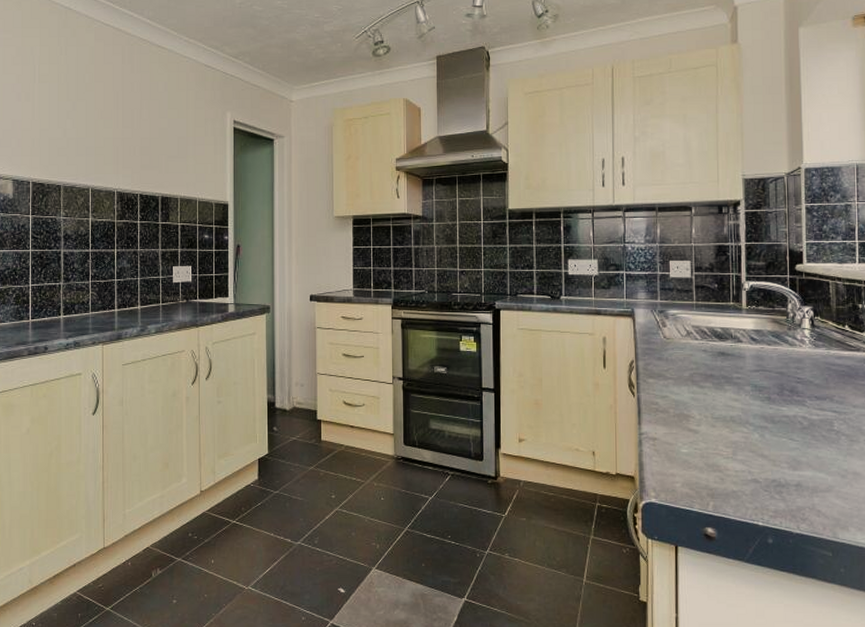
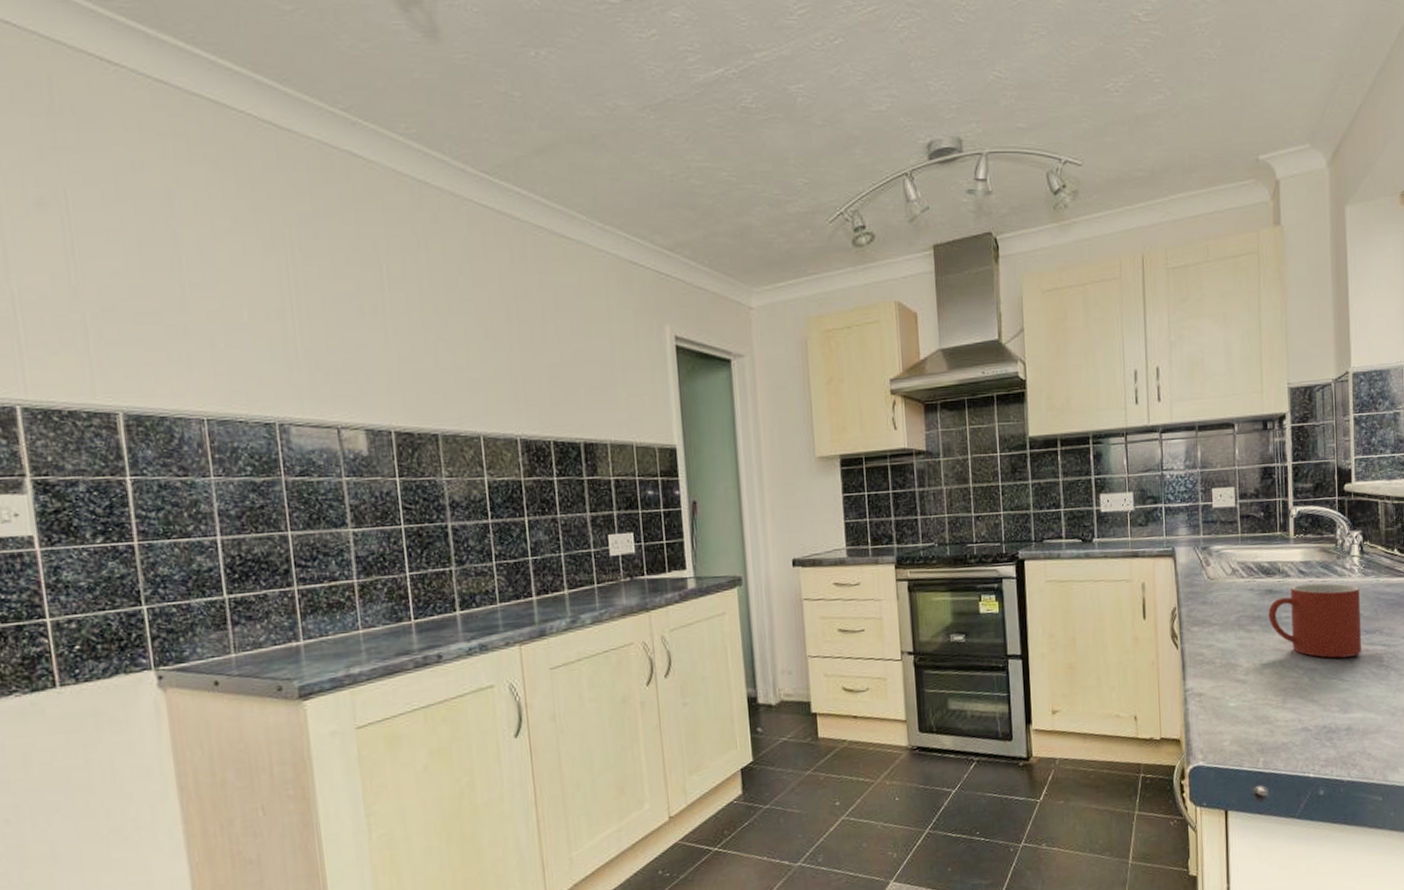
mug: none [720,349,812,419] -> present [1268,583,1362,658]

